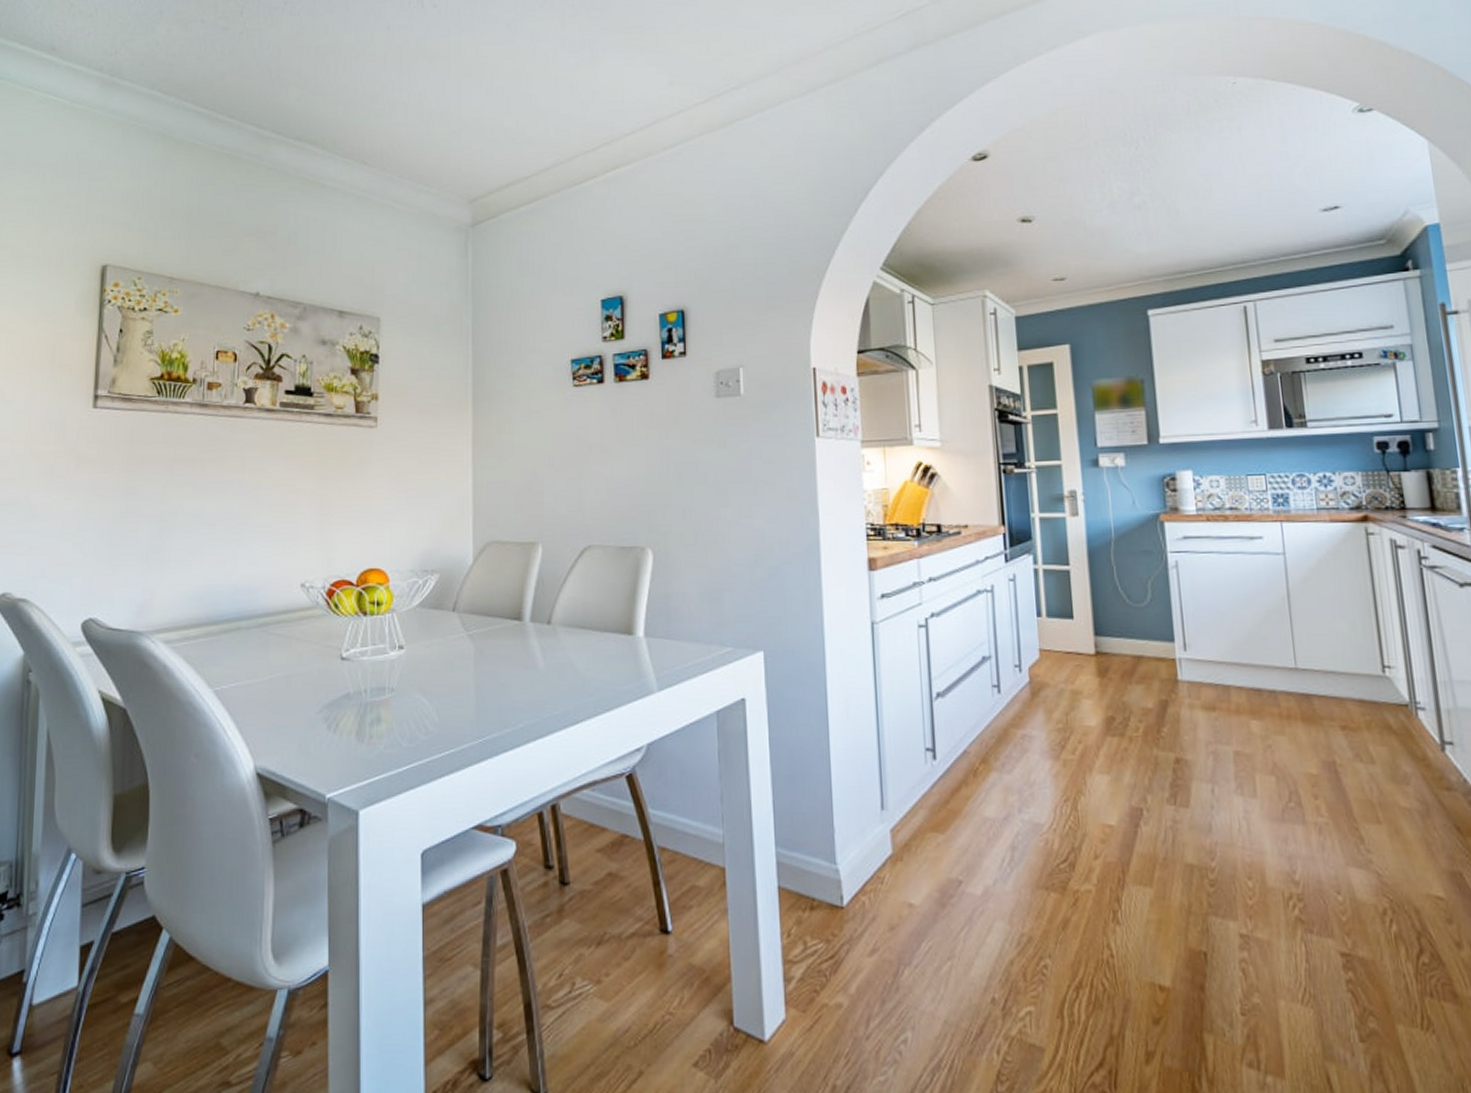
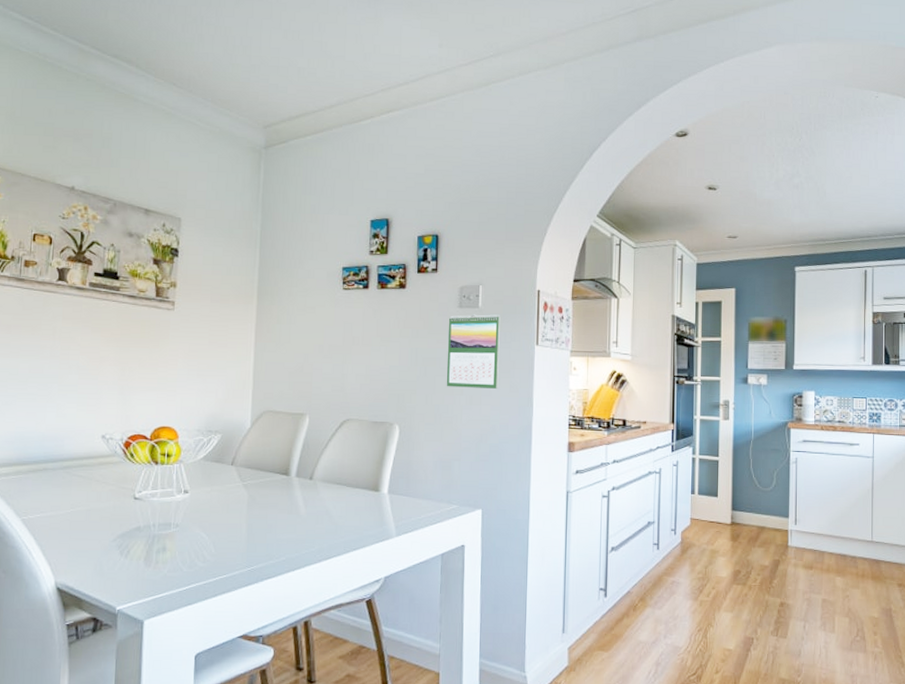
calendar: none [704,402,773,498] -> present [446,314,500,389]

